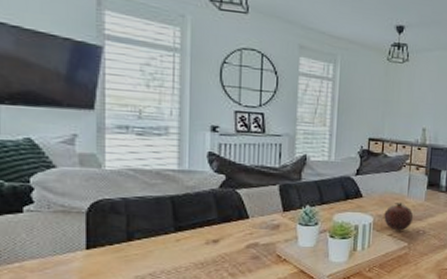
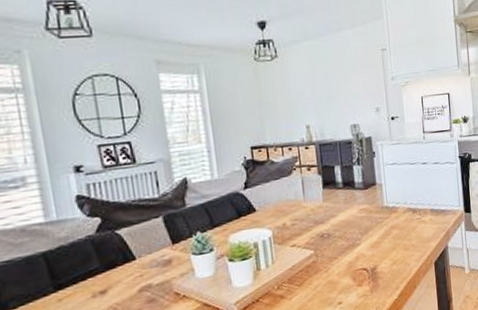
fruit: present [384,202,414,231] -> none [282,208,315,240]

